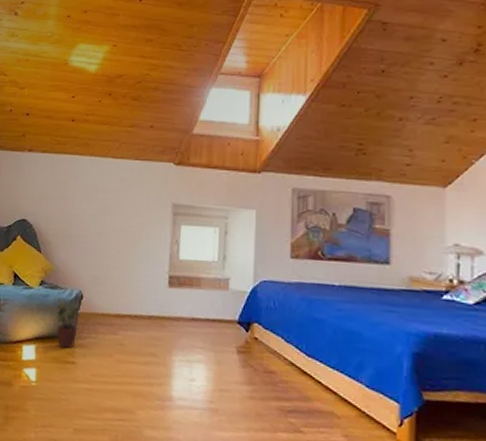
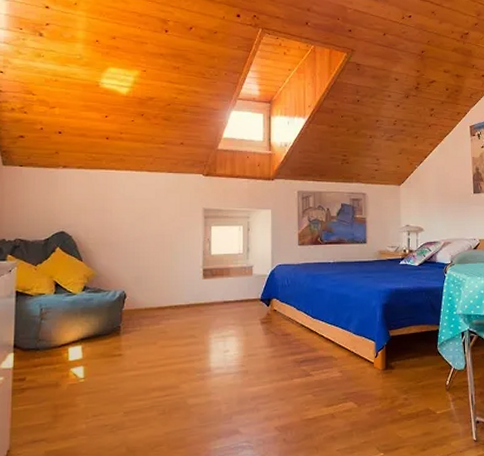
potted plant: present [56,297,82,349] -> none [101,299,126,344]

